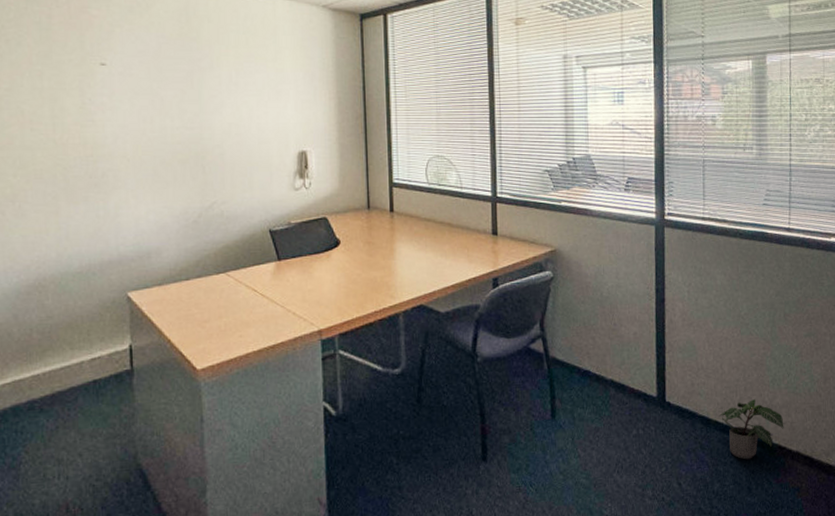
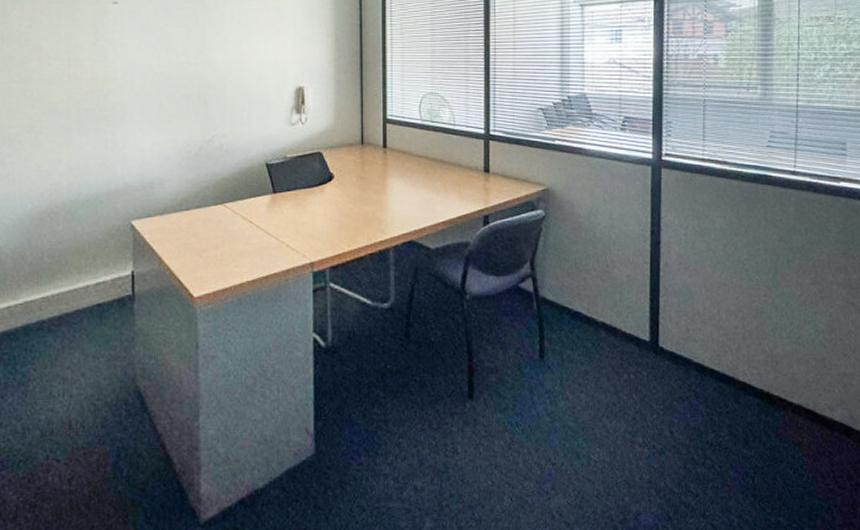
potted plant: present [720,398,784,460] -> none [716,347,785,411]

